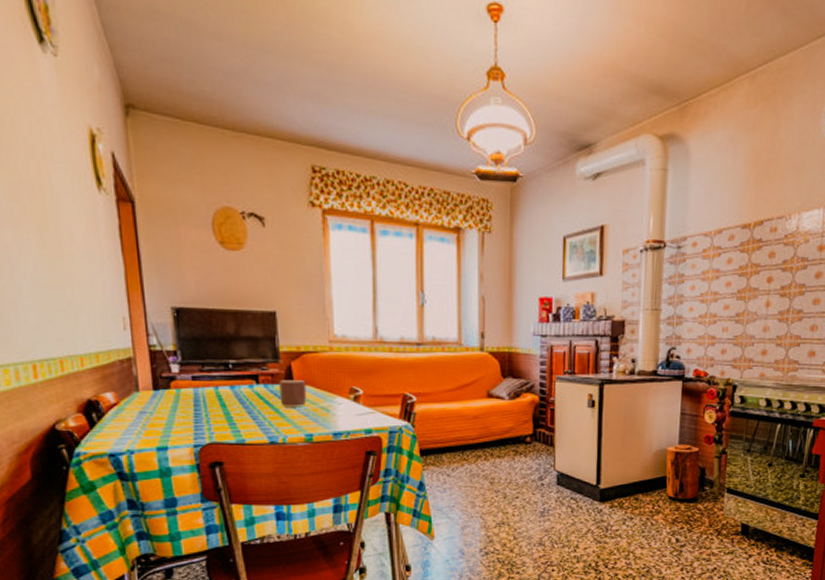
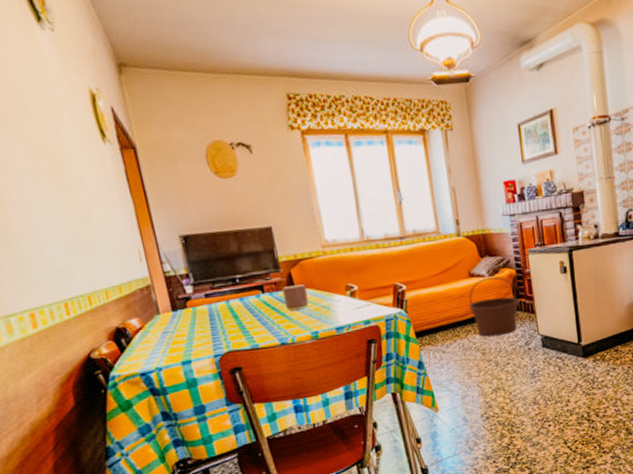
basket: none [483,401,538,466] -> present [469,277,519,337]

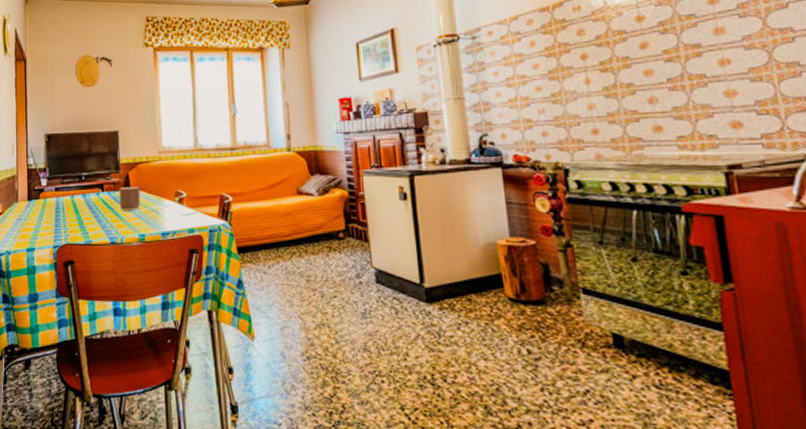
basket: present [469,277,519,337] -> none [295,197,350,263]

